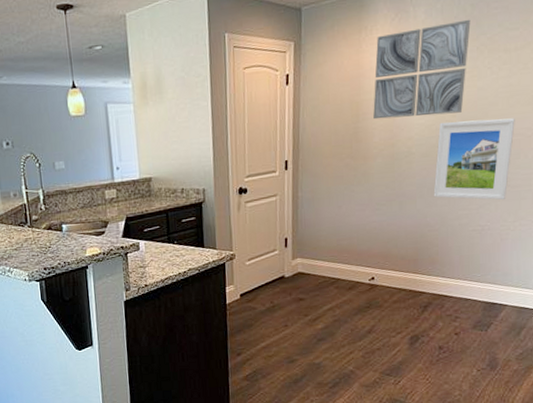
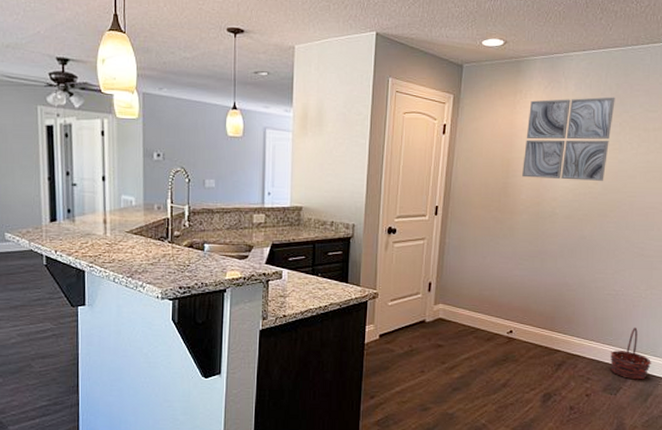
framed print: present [433,118,515,200] -> none [573,188,651,268]
basket: none [479,260,524,314] -> present [610,327,652,380]

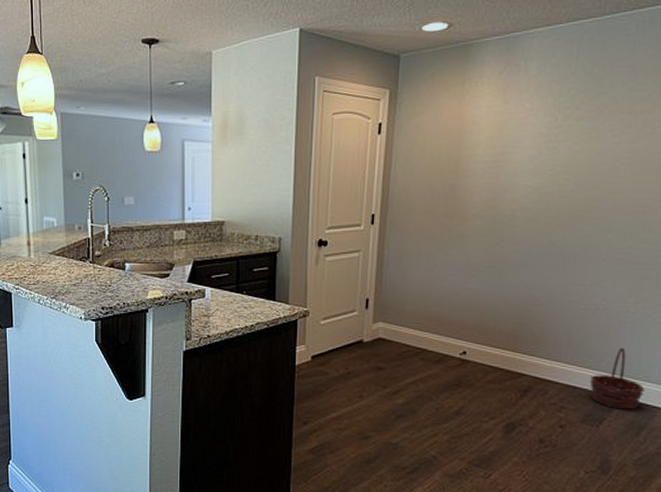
wall art: present [522,97,615,181] -> none [474,76,590,178]

